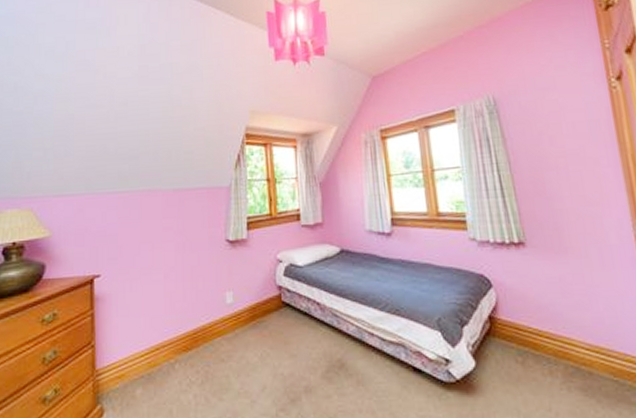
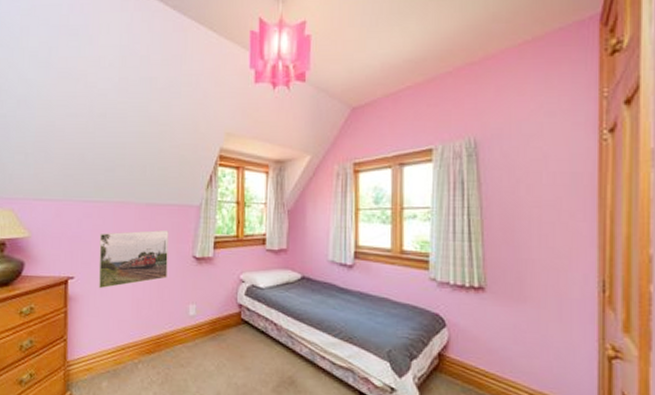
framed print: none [126,216,201,285] -> present [98,230,169,289]

